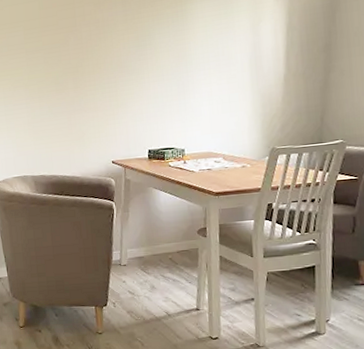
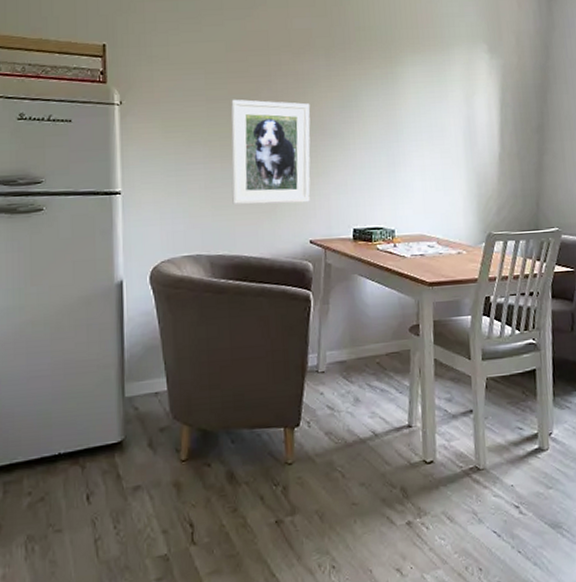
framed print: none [45,46,112,135] -> present [231,99,311,205]

